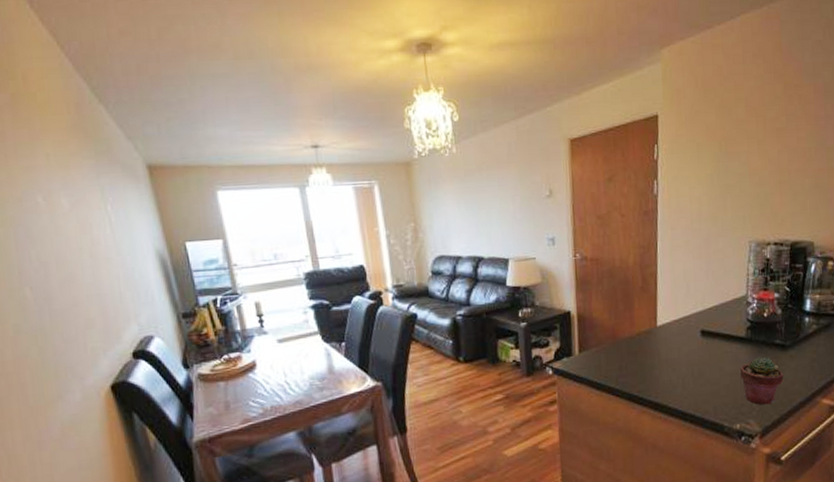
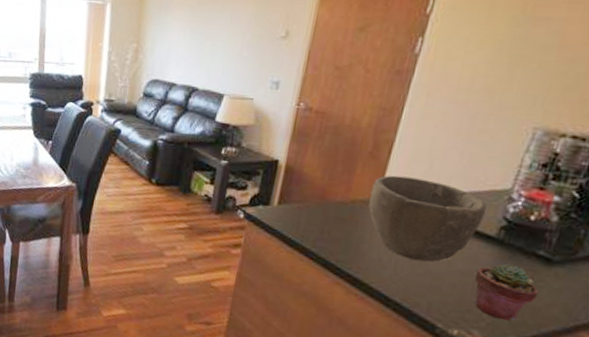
bowl: none [649,301,734,374] -> present [368,175,487,262]

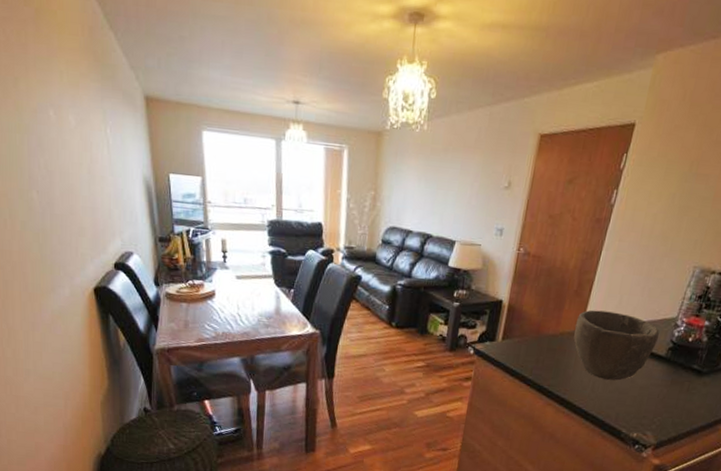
potted succulent: present [474,263,539,321] -> none [648,377,693,422]

